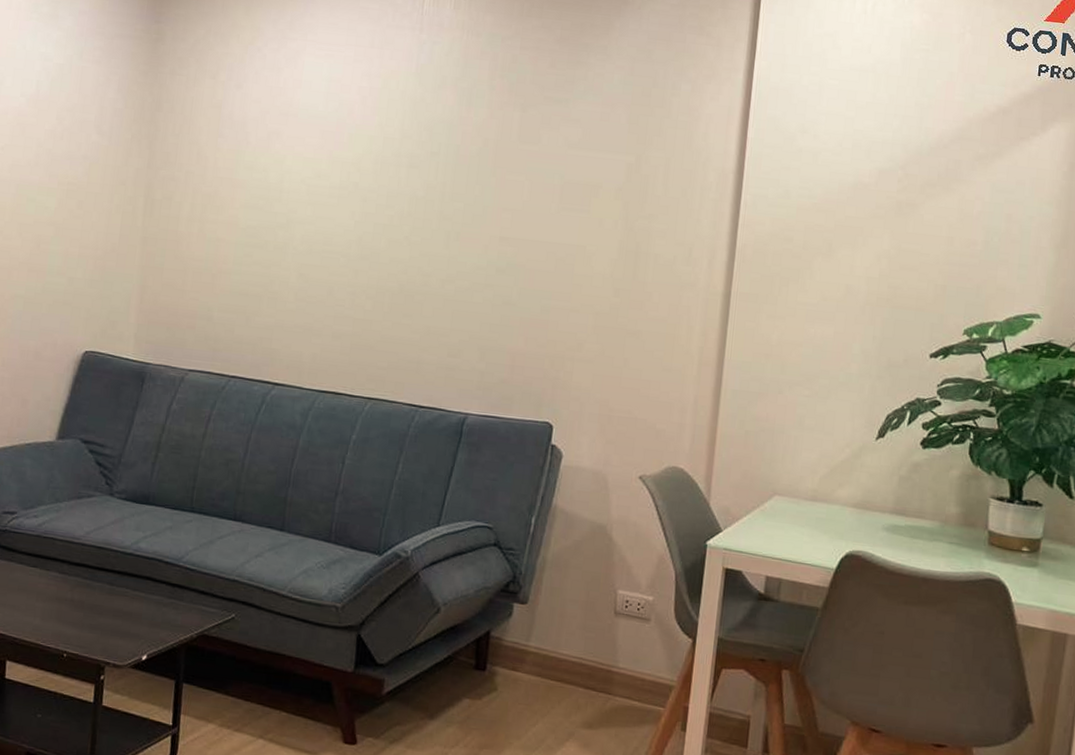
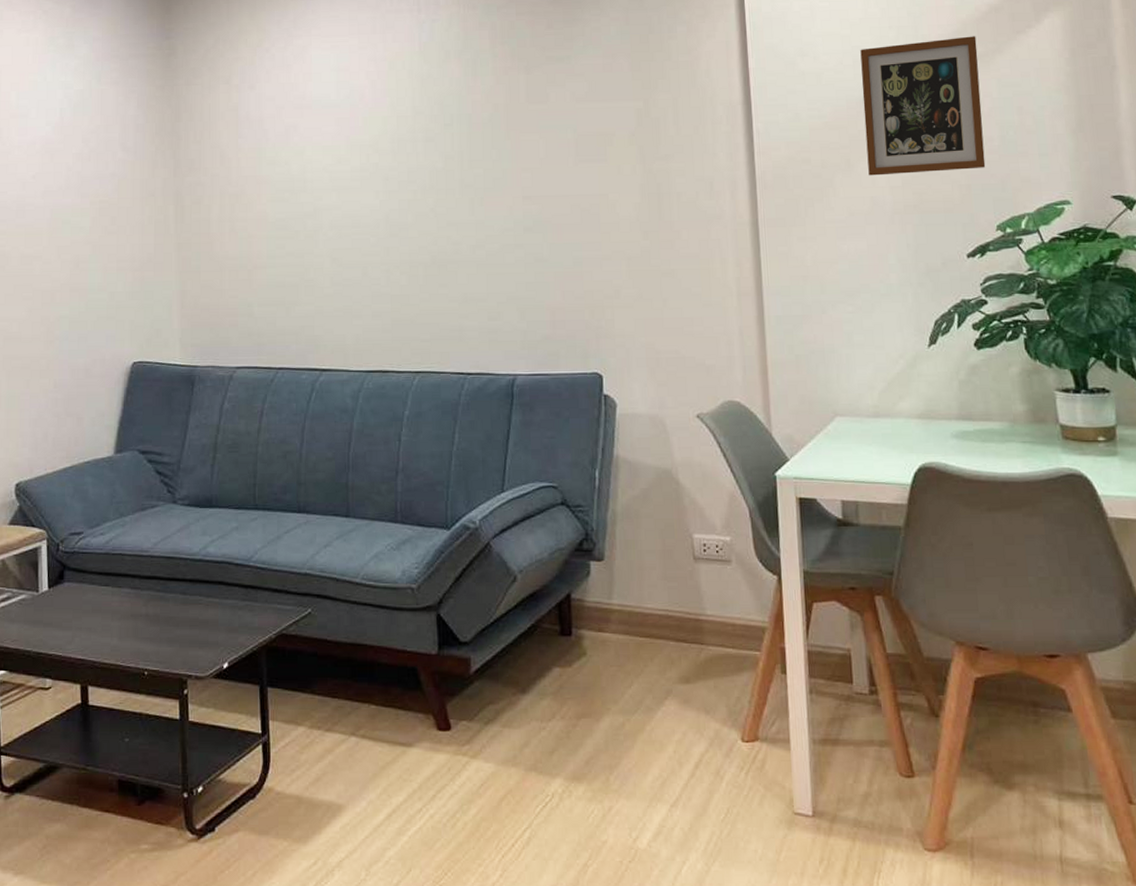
picture frame: none [848,133,979,271] -> present [860,36,986,176]

